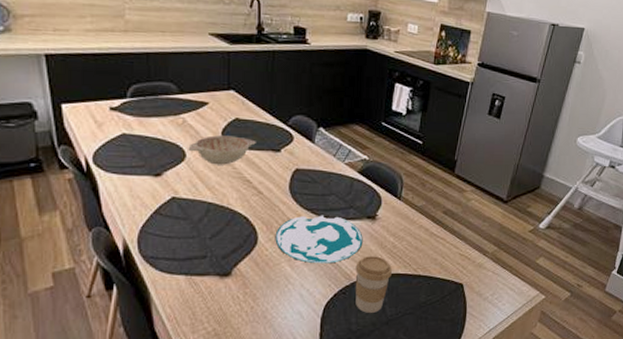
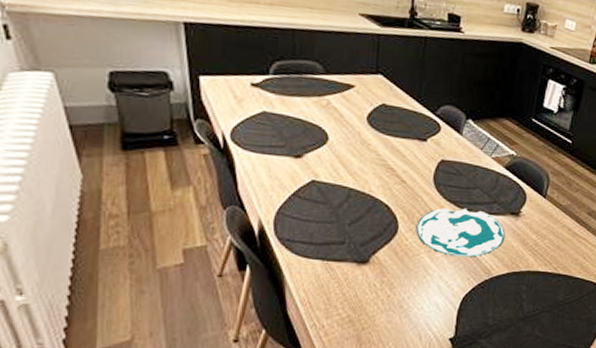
decorative bowl: present [188,135,256,165] -> none [331,120,402,151]
coffee cup: present [355,256,392,313] -> none [493,252,532,308]

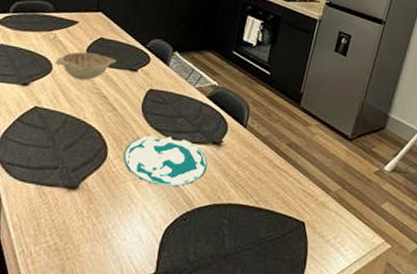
decorative bowl: none [331,120,402,151] -> present [55,52,116,80]

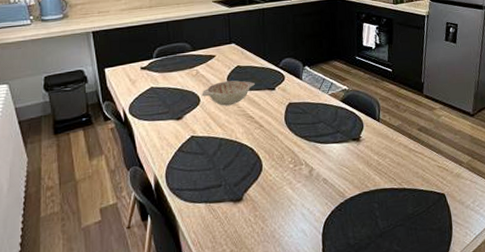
plate: present [123,136,208,187] -> none [276,140,351,185]

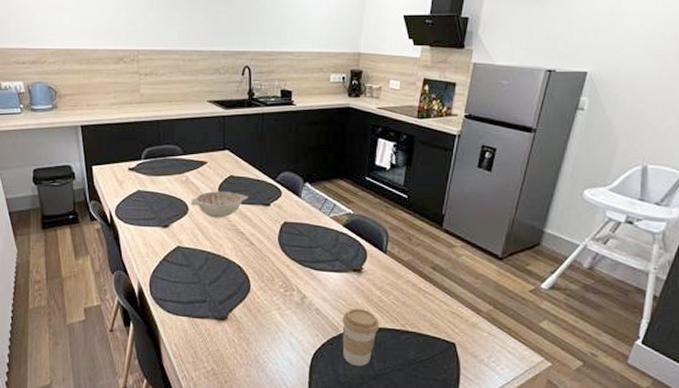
coffee cup: none [347,174,380,227] -> present [342,309,379,366]

